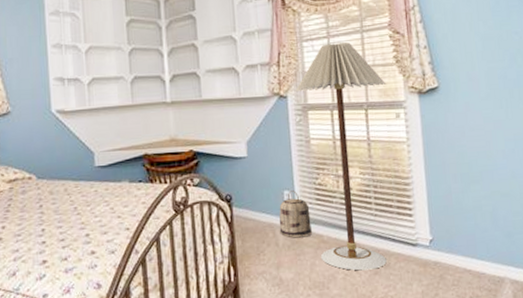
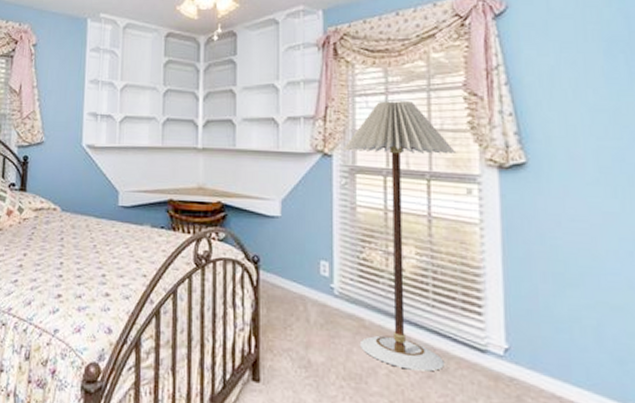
basket: present [279,190,313,238] -> none [312,262,352,318]

